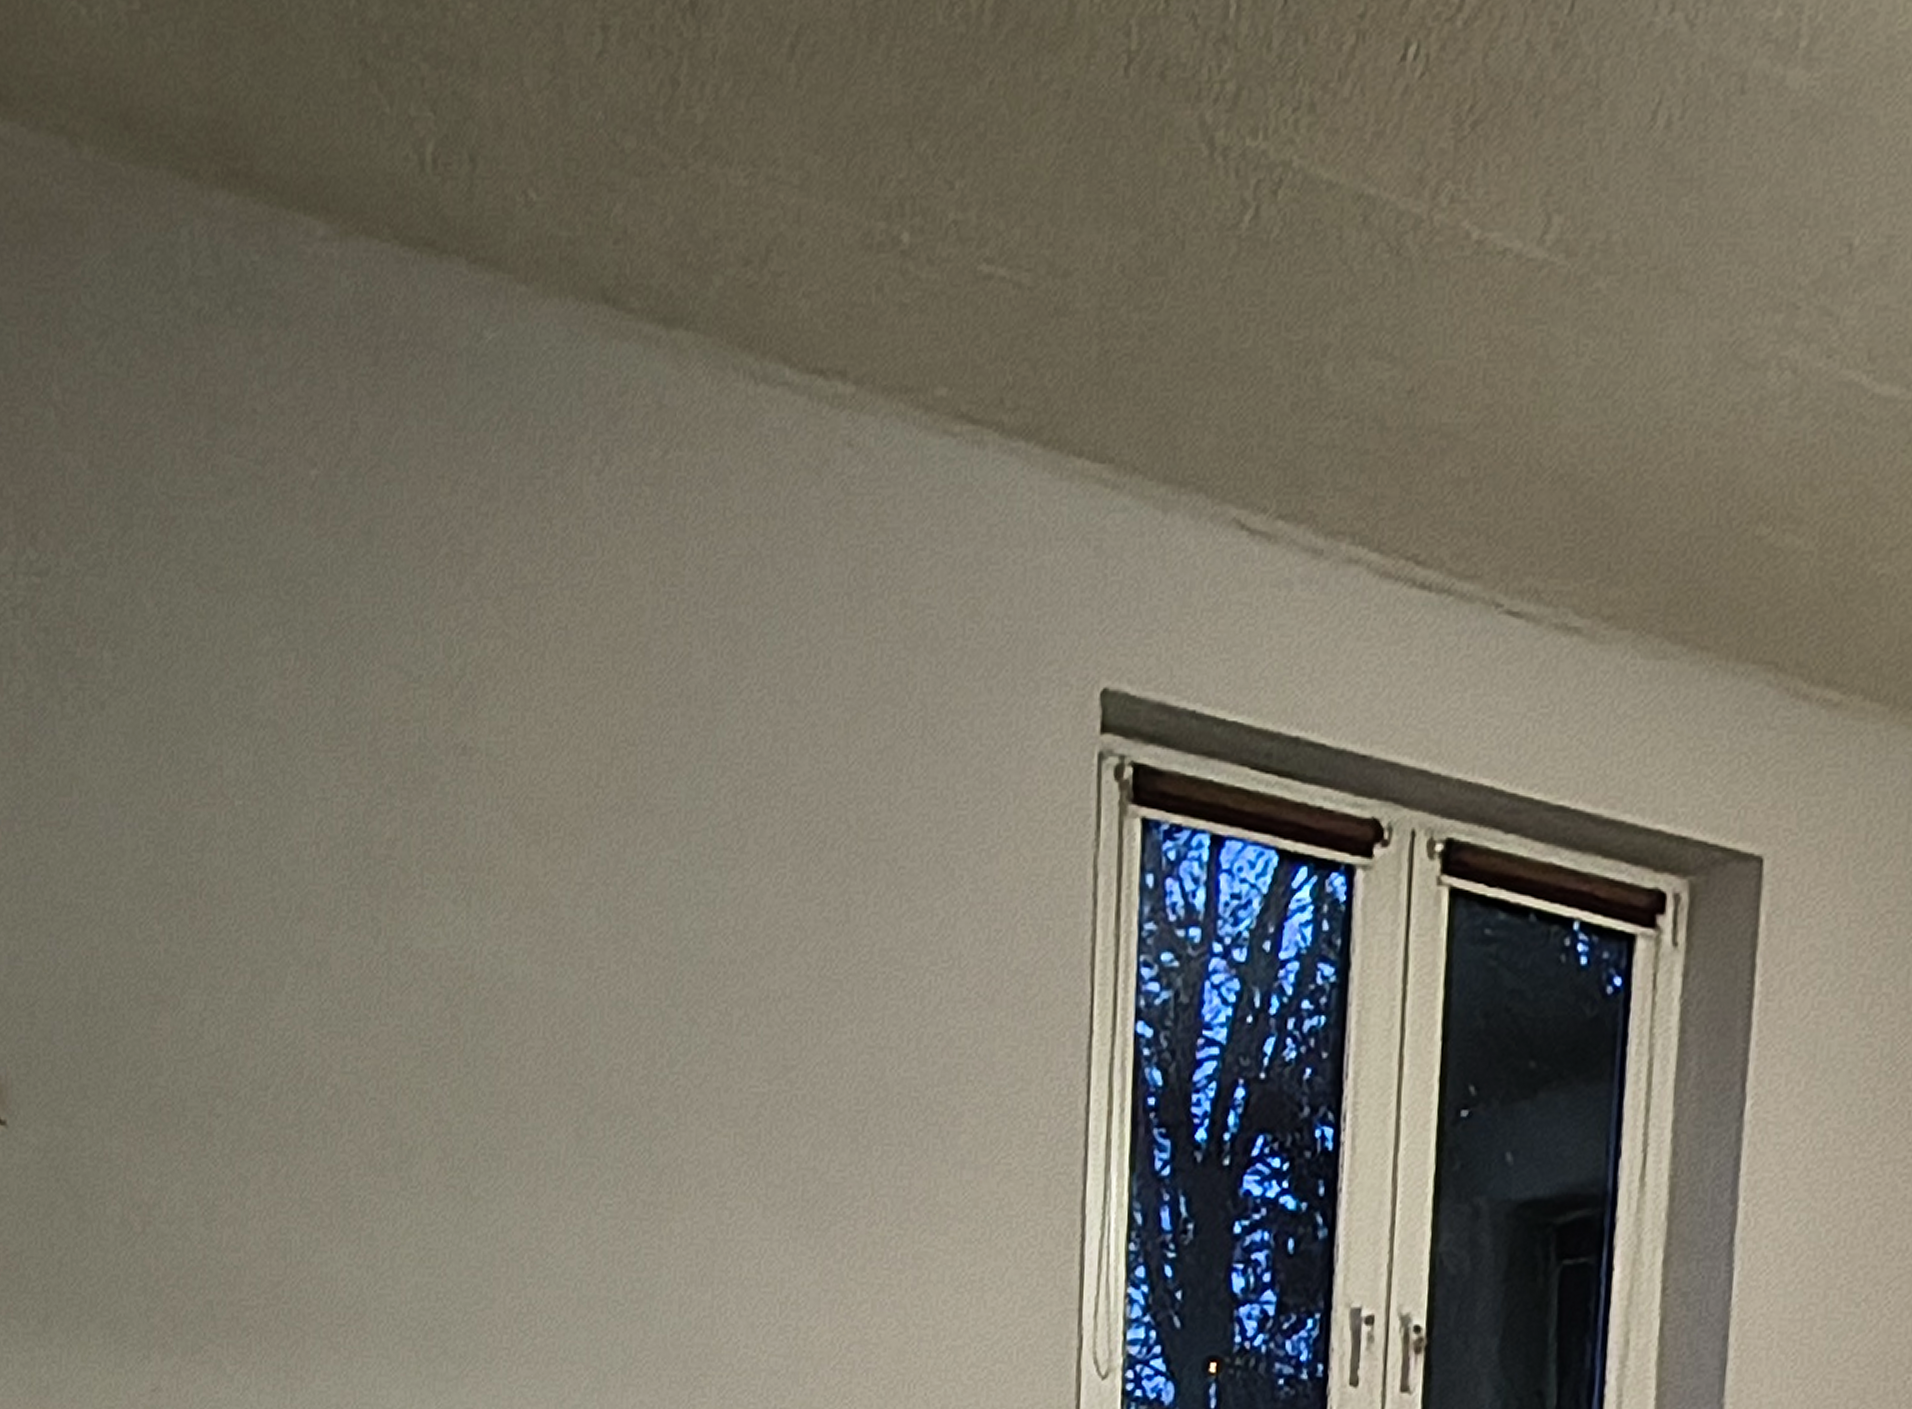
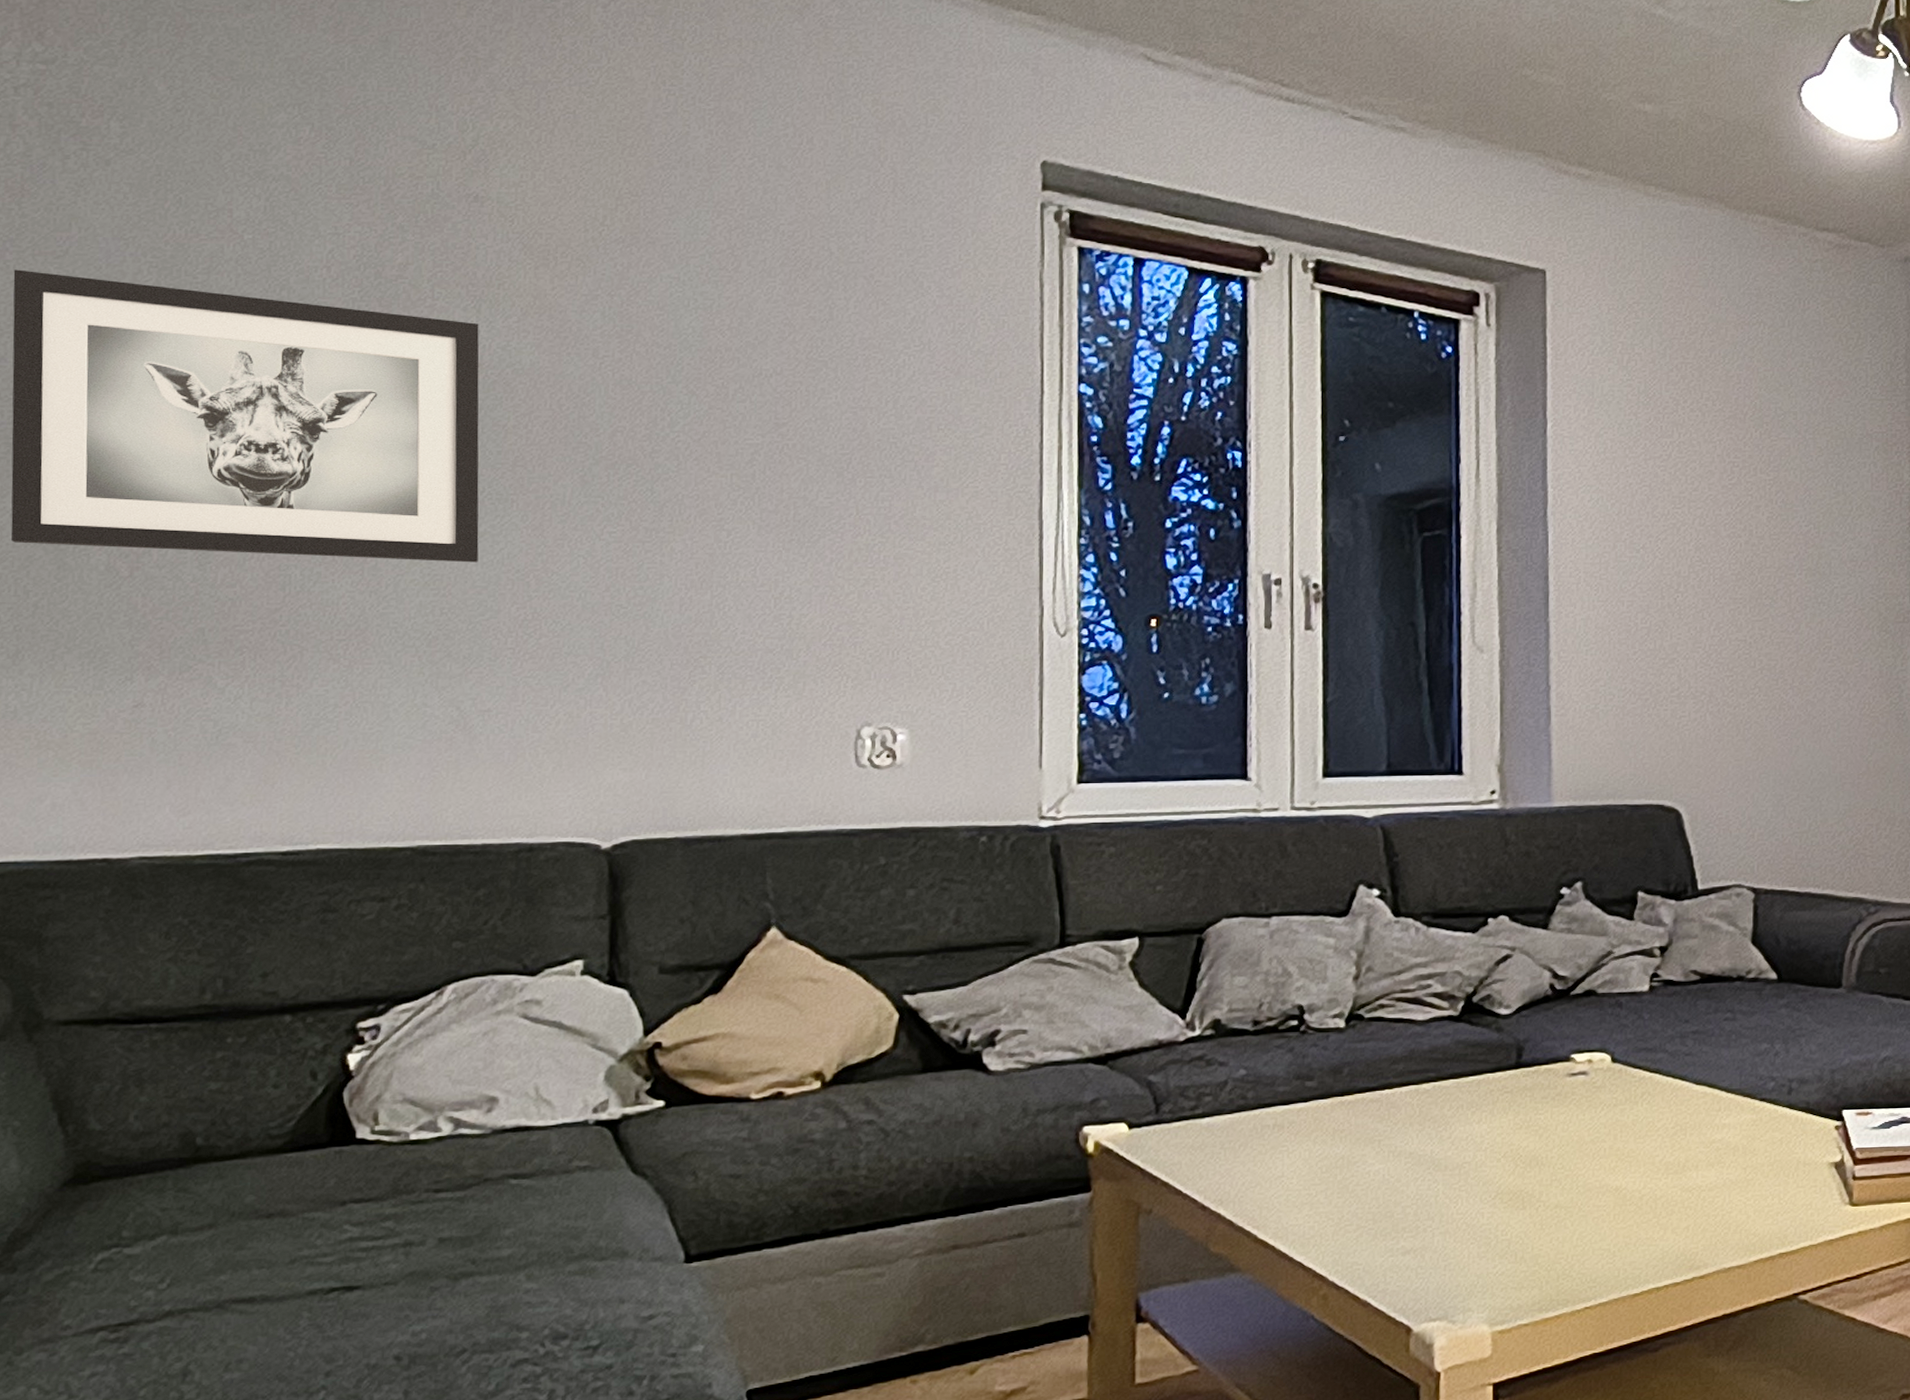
wall art: none [22,844,473,1236] -> present [10,269,480,563]

